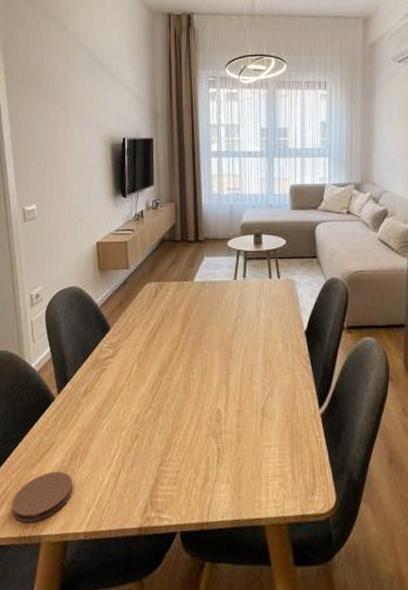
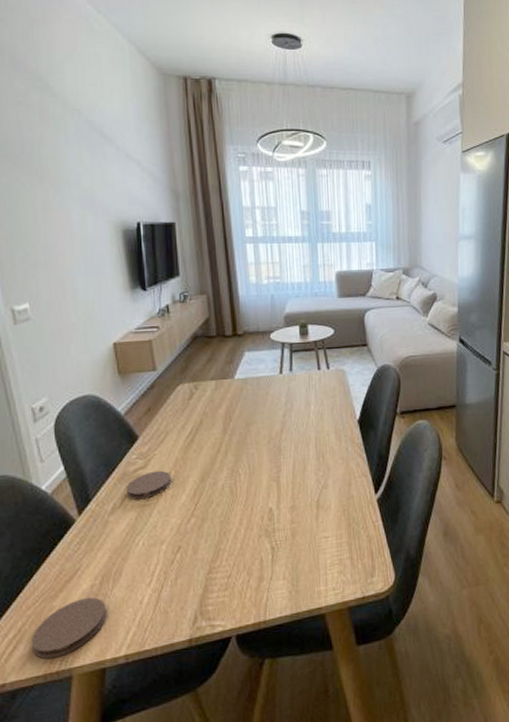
coaster: none [96,361,135,386] -> present [125,470,172,500]

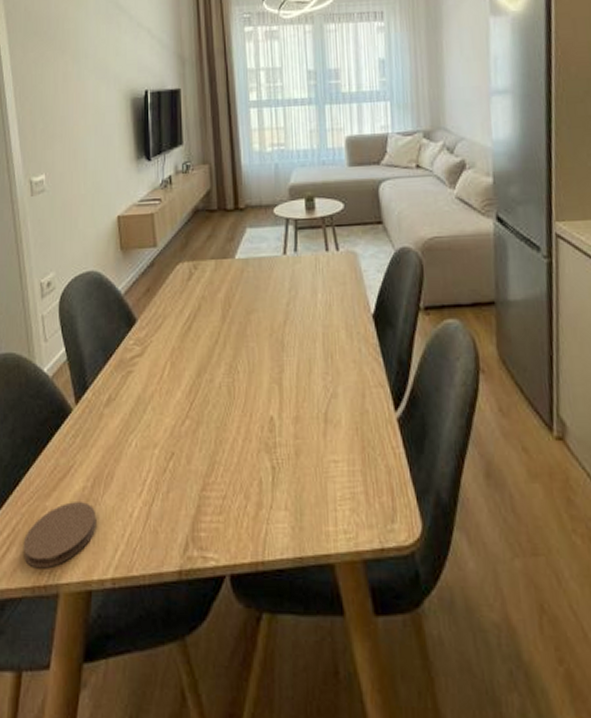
coaster: present [125,470,172,500] -> none [121,360,168,392]

